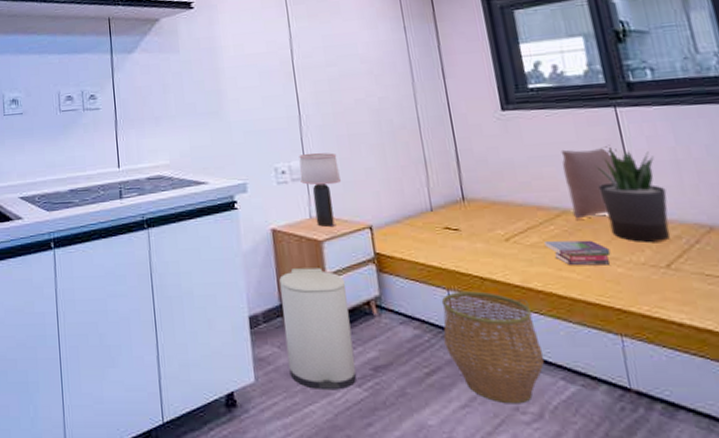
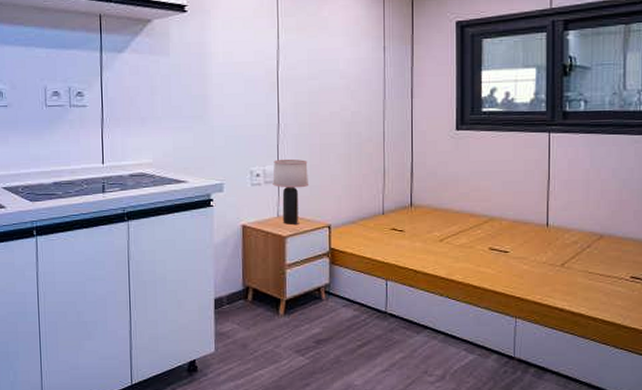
pedal bin: present [279,267,357,391] -> none [244,259,302,359]
basket: present [441,291,545,404] -> none [377,281,454,369]
books: present [545,240,611,267] -> none [471,242,521,263]
pillow: present [560,144,617,219] -> none [497,164,543,226]
planter: present [594,147,671,242] -> none [522,167,574,246]

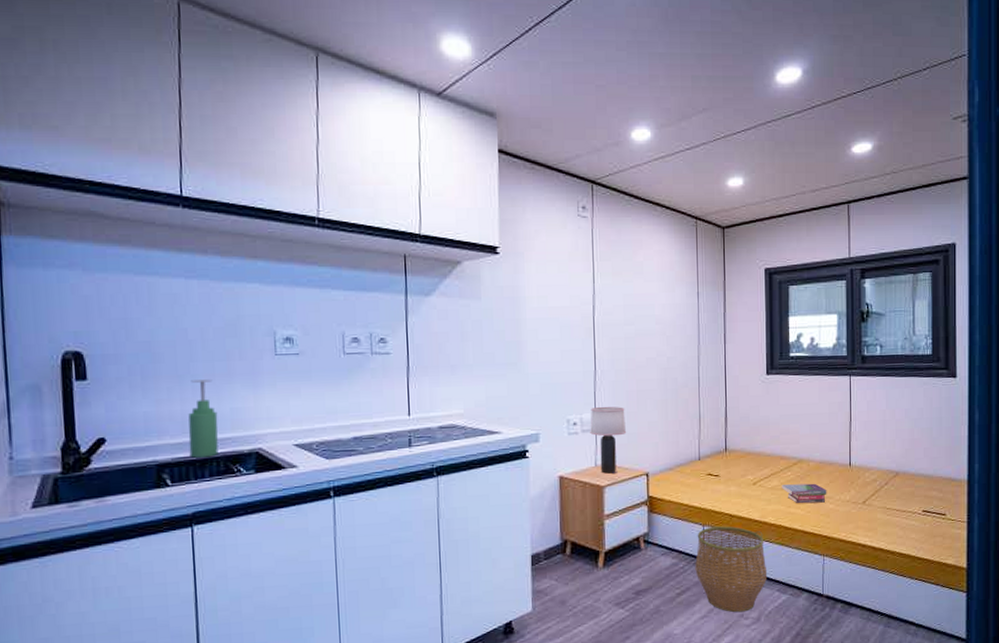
basket: none [377,281,454,369] -> present [695,526,768,613]
books: none [471,242,521,263] -> present [782,483,827,504]

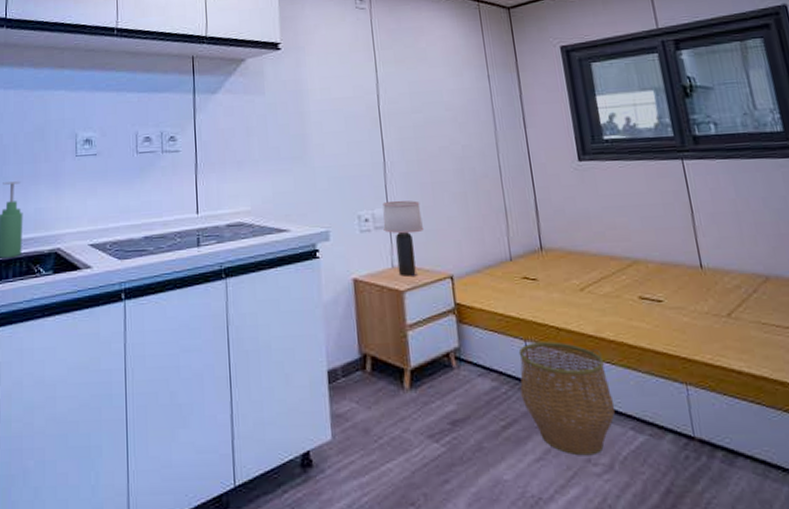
books: present [782,483,827,504] -> none [617,289,677,316]

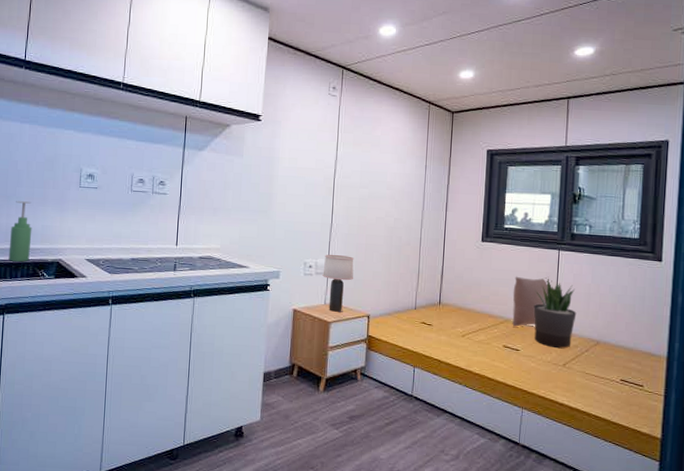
basket: present [518,341,616,456] -> none [404,369,469,448]
pillow: none [632,196,684,269] -> present [512,276,552,327]
planter: none [663,199,732,292] -> present [533,279,577,348]

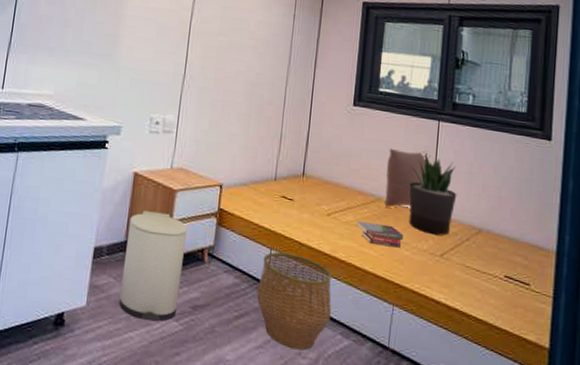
pedal bin: none [287,340,342,431] -> present [119,210,188,322]
table lamp: present [322,254,354,313] -> none [170,110,208,180]
basket: none [404,369,469,448] -> present [256,252,332,350]
books: none [488,340,530,360] -> present [356,221,404,248]

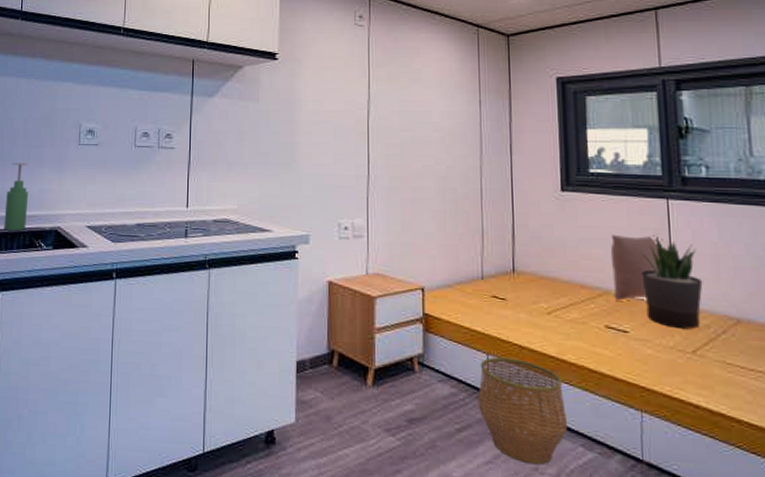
pedal bin: present [119,210,188,322] -> none [329,320,393,438]
books: present [356,221,404,248] -> none [584,318,643,346]

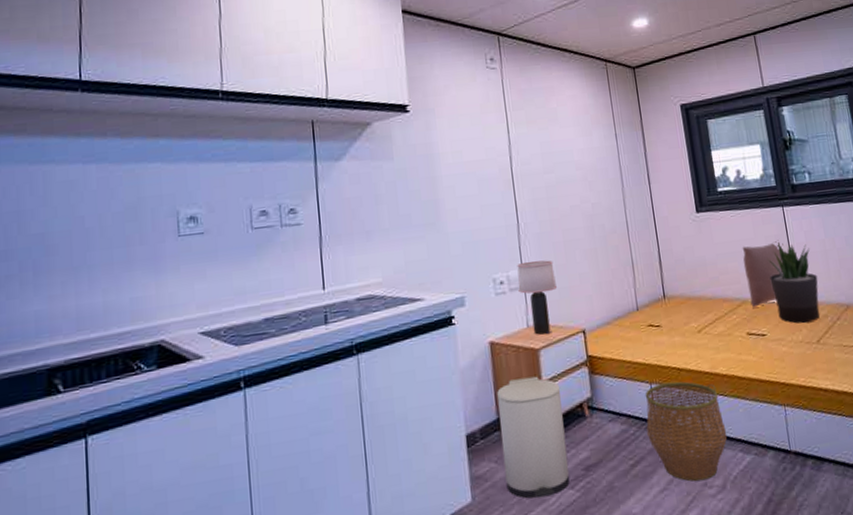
soap dispenser: present [3,163,29,231] -> none [83,268,117,358]
pedal bin: none [329,320,393,438] -> present [497,376,570,499]
table lamp: none [362,212,401,286] -> present [517,260,558,336]

